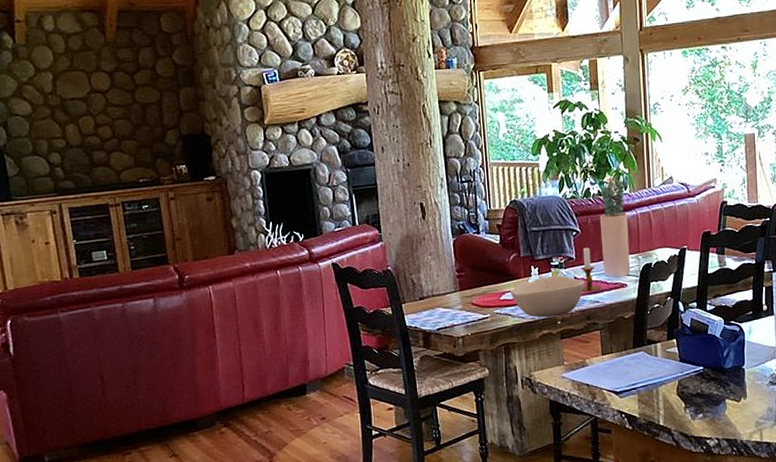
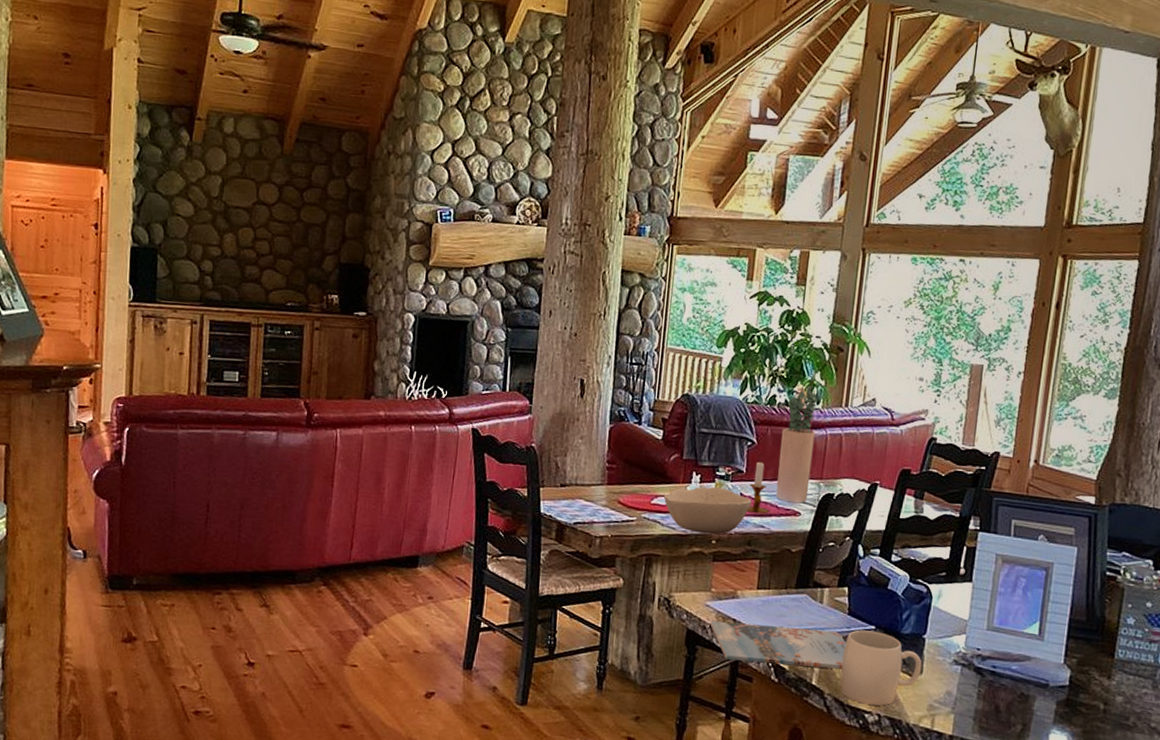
magazine: none [568,377,683,420] -> present [710,621,847,669]
mug: none [680,370,746,433] -> present [840,629,922,706]

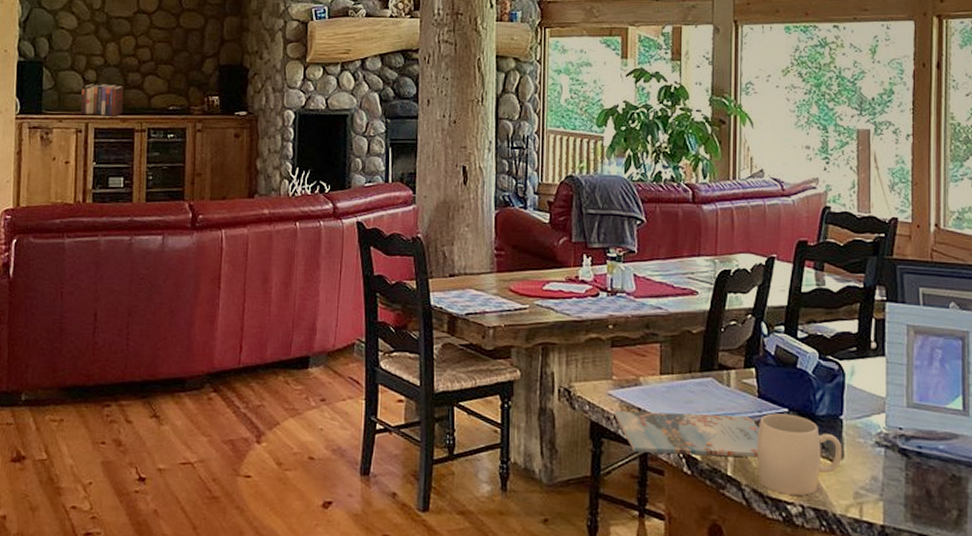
books: none [196,274,241,310] -> present [80,84,124,116]
bowl: present [663,486,752,535] -> none [555,268,646,319]
candlestick: present [746,461,770,514] -> none [642,240,667,295]
vase: present [775,380,819,504] -> none [669,154,705,282]

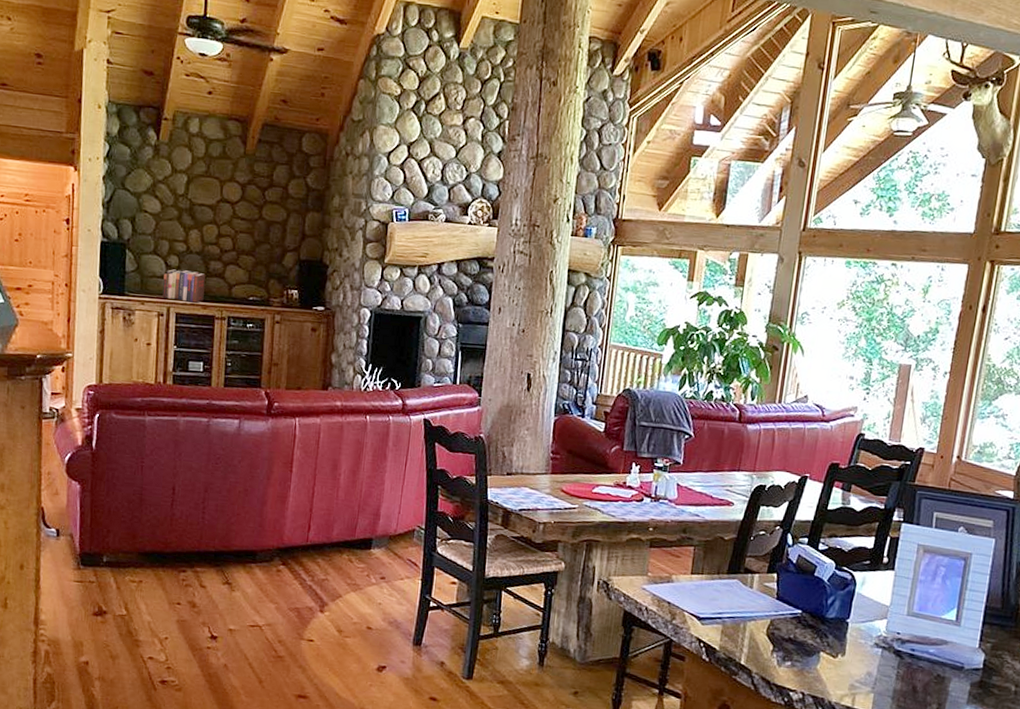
magazine: present [614,410,760,457] -> none [646,603,775,650]
mug: present [756,413,843,496] -> none [767,613,845,685]

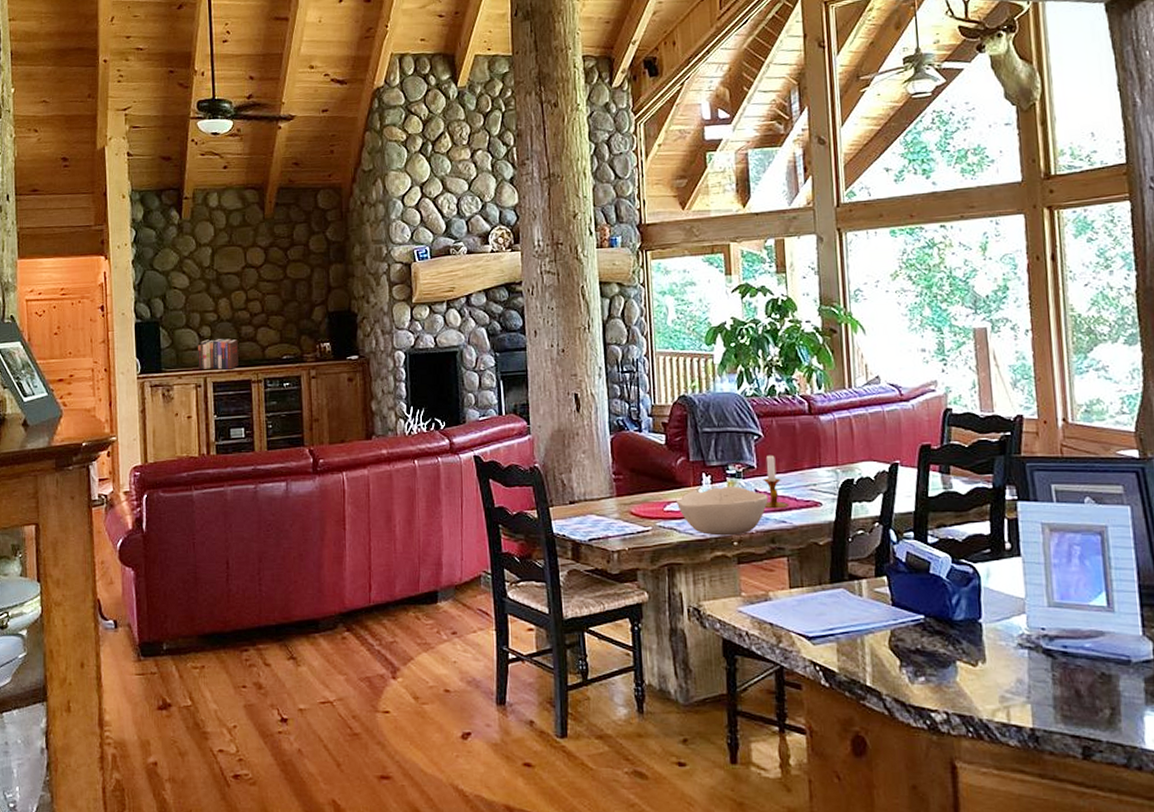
bowl: none [604,477,688,522] -> present [675,485,768,536]
candlestick: none [683,454,705,504] -> present [763,455,790,509]

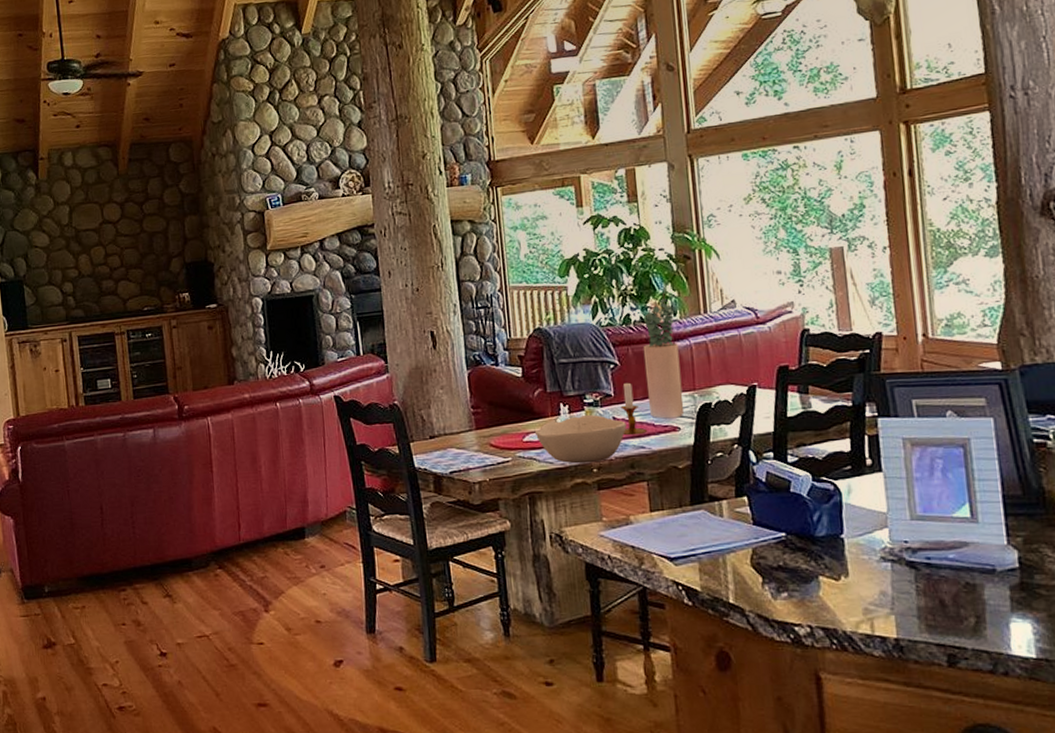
books: present [198,338,239,370] -> none [61,293,102,324]
vase: none [787,365,827,494] -> present [643,293,685,419]

